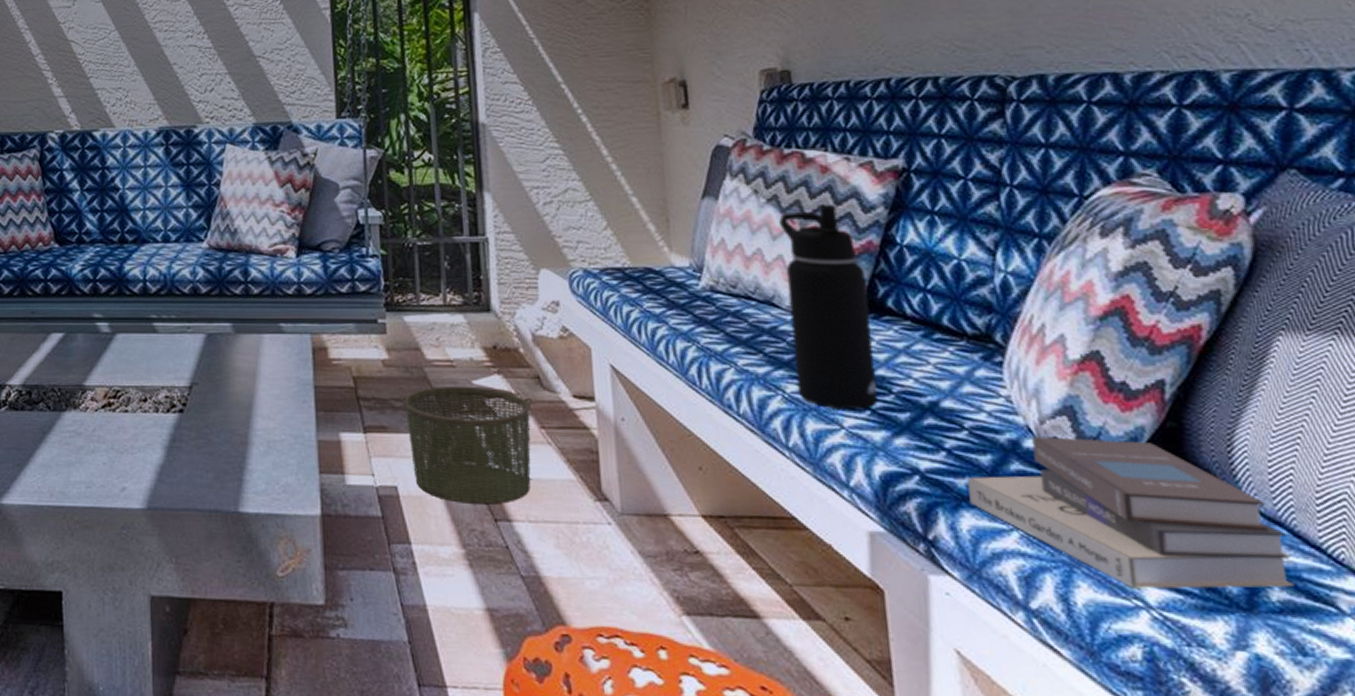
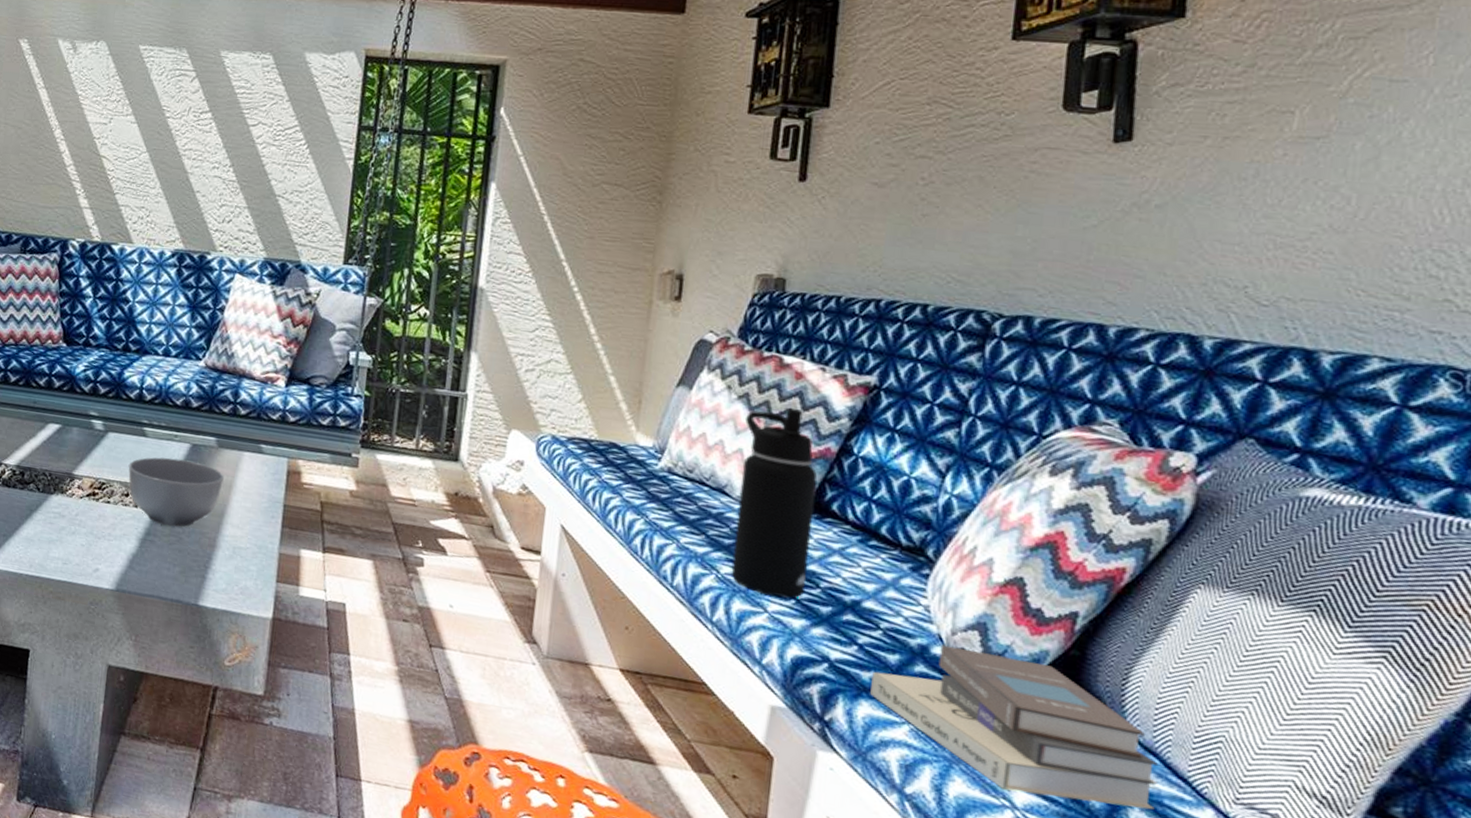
bowl: none [142,352,246,428] -> present [128,457,224,527]
basket: present [401,385,533,505] -> none [361,521,484,632]

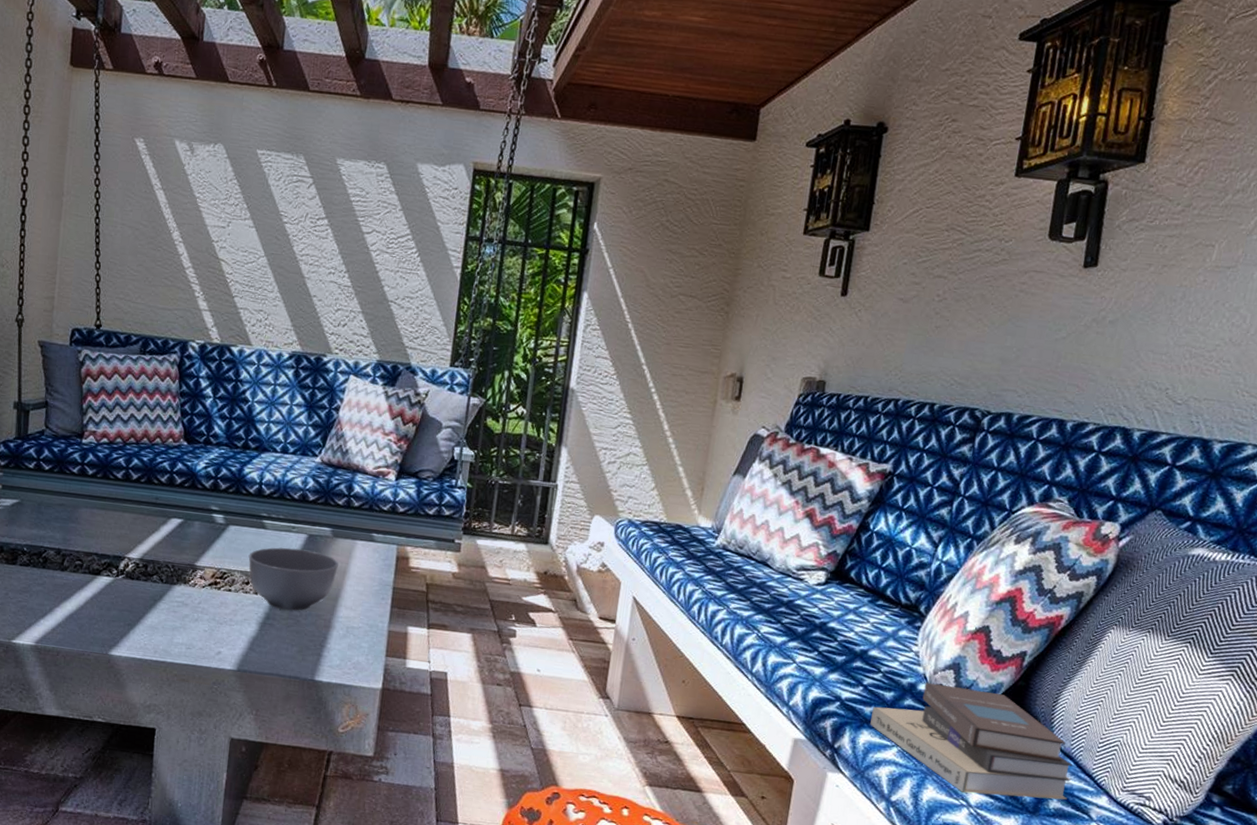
water bottle: present [731,408,817,598] -> none [768,492,841,650]

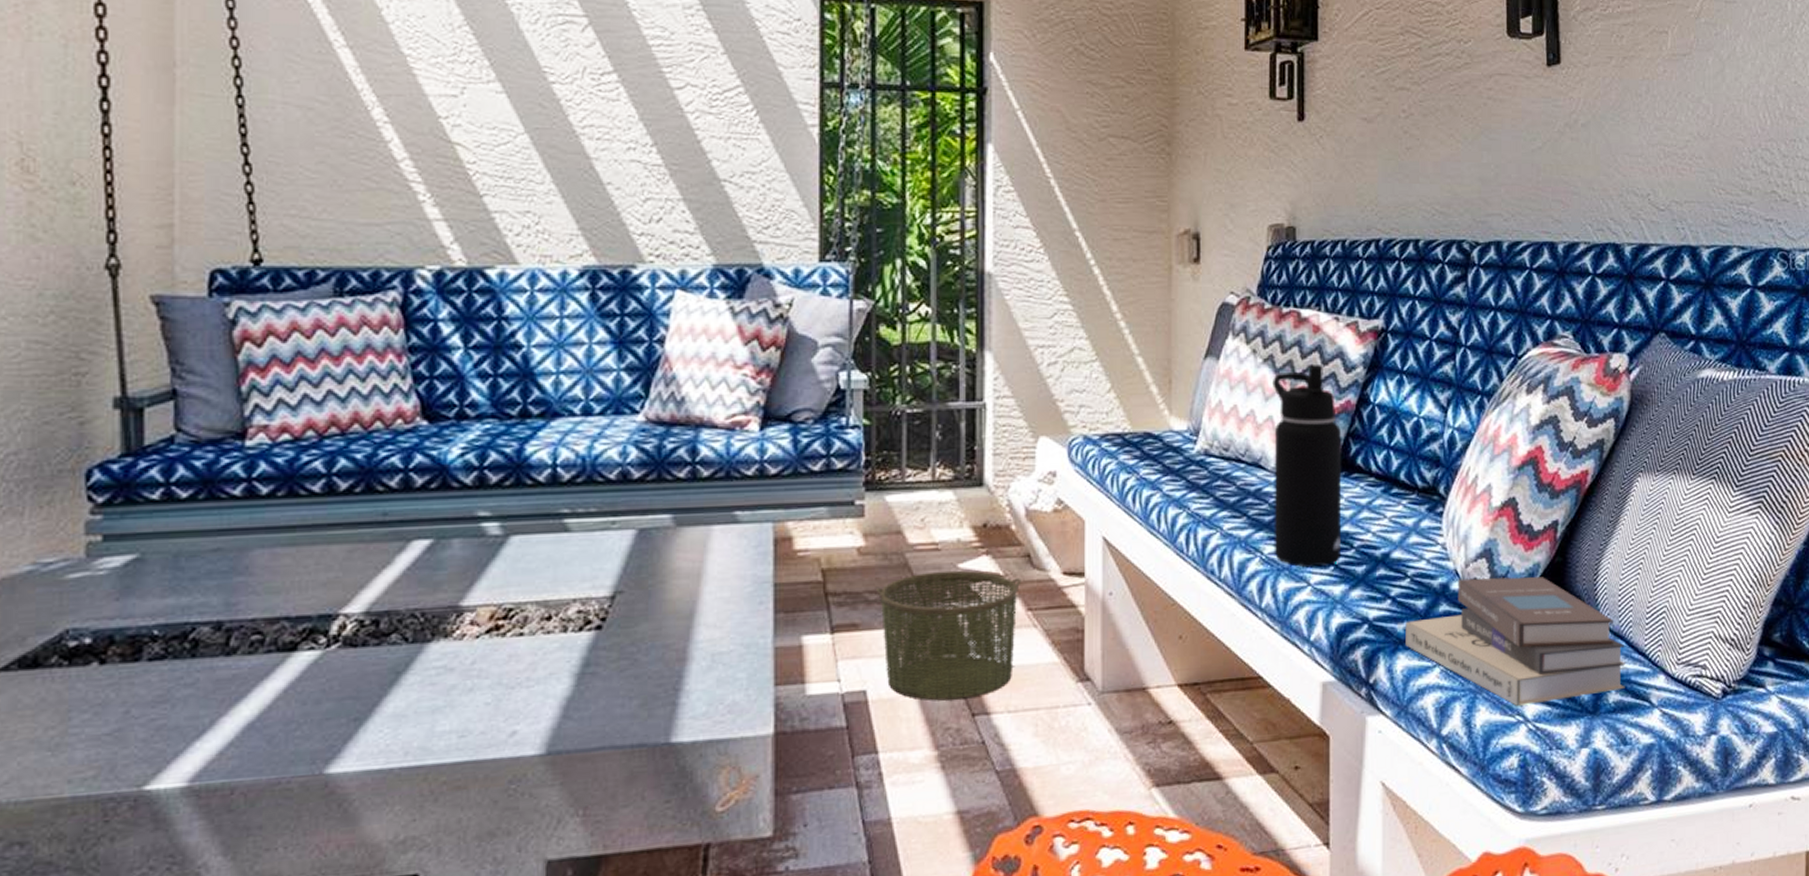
bowl: present [248,547,338,611] -> none [546,552,688,648]
basket: none [462,598,568,694] -> present [876,570,1022,701]
water bottle: none [768,492,841,650] -> present [1273,363,1342,566]

